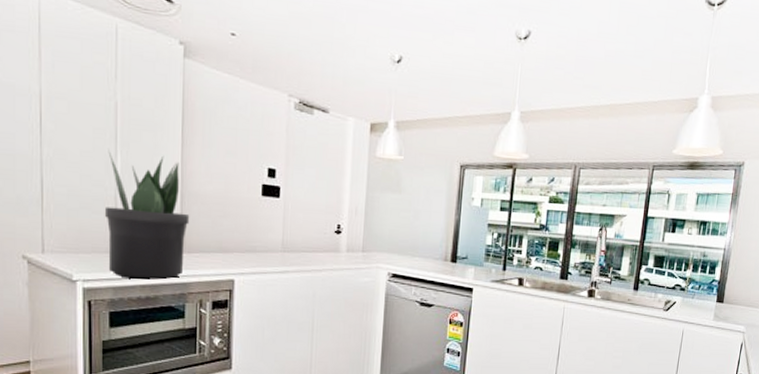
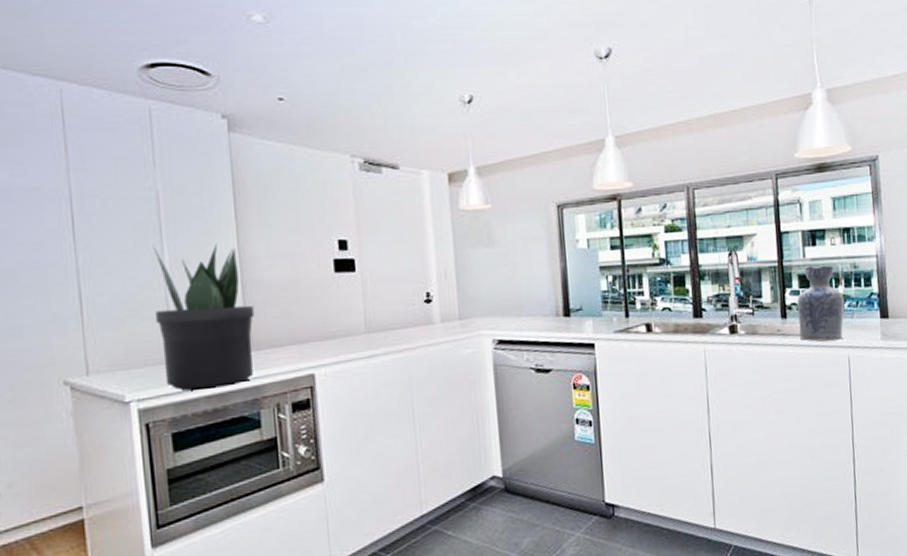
ceramic jug: none [645,249,689,316] -> present [797,264,845,343]

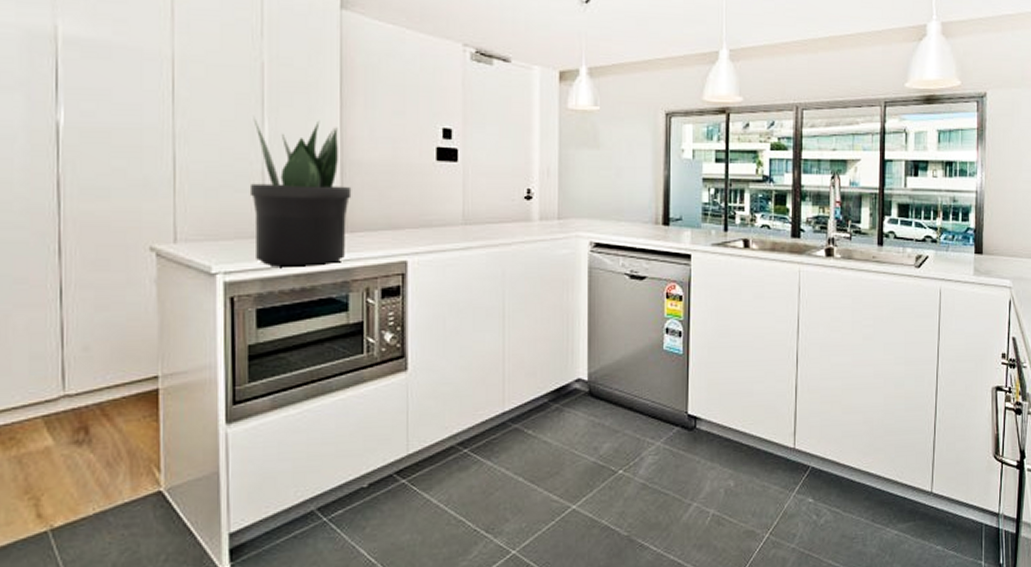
ceramic jug: present [797,264,845,343] -> none [893,196,940,273]

